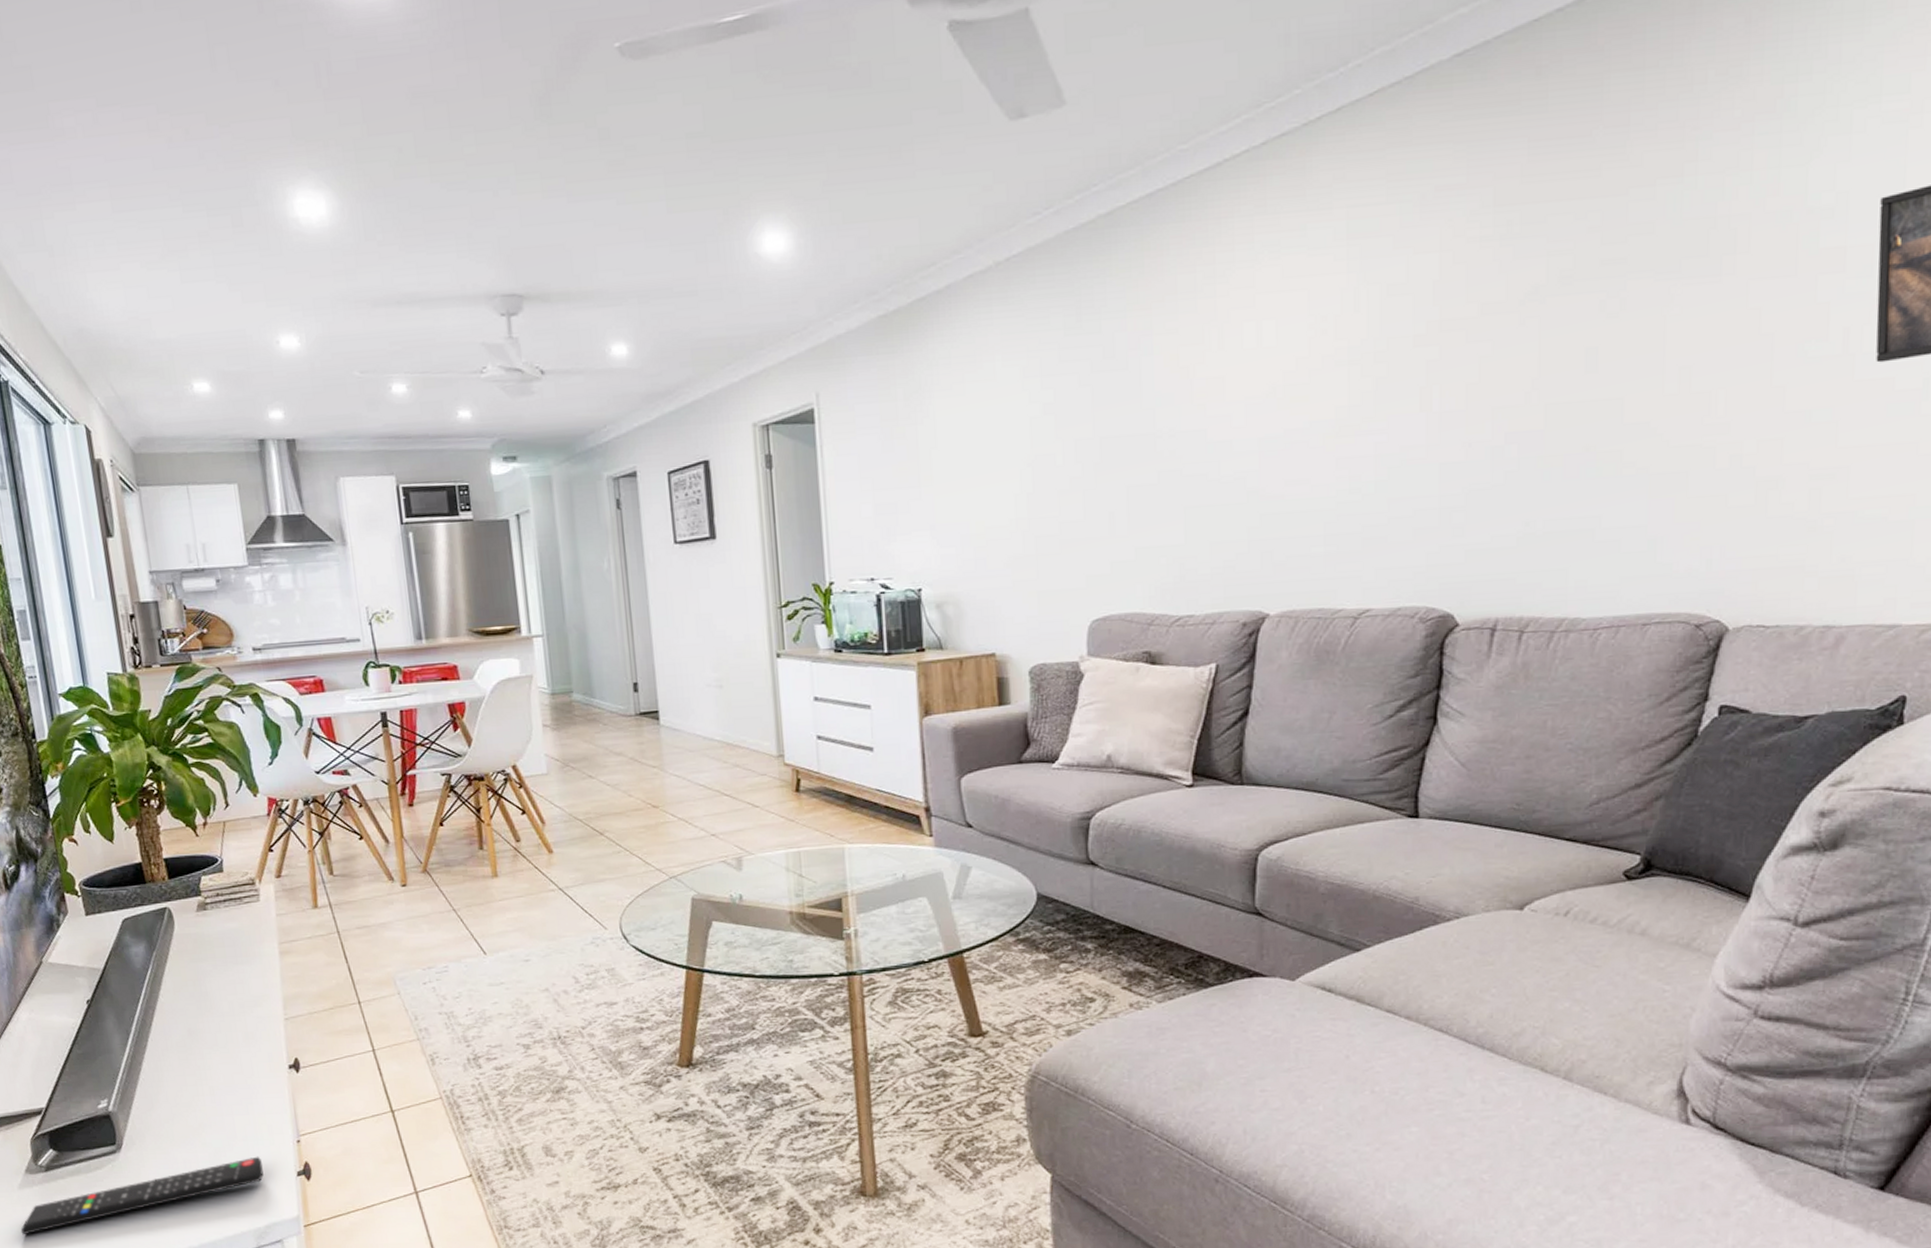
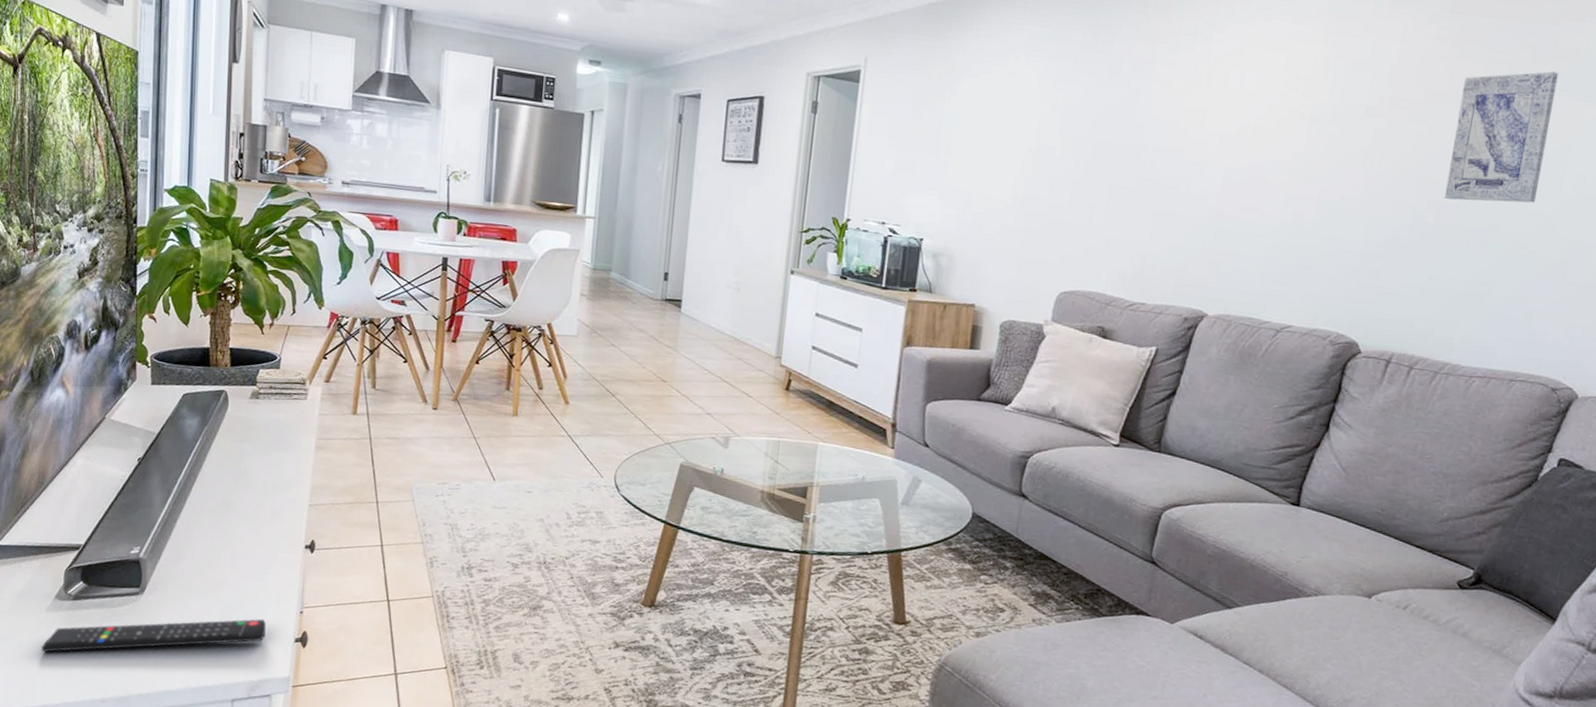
wall art: none [1523,251,1636,426] -> present [1444,71,1559,203]

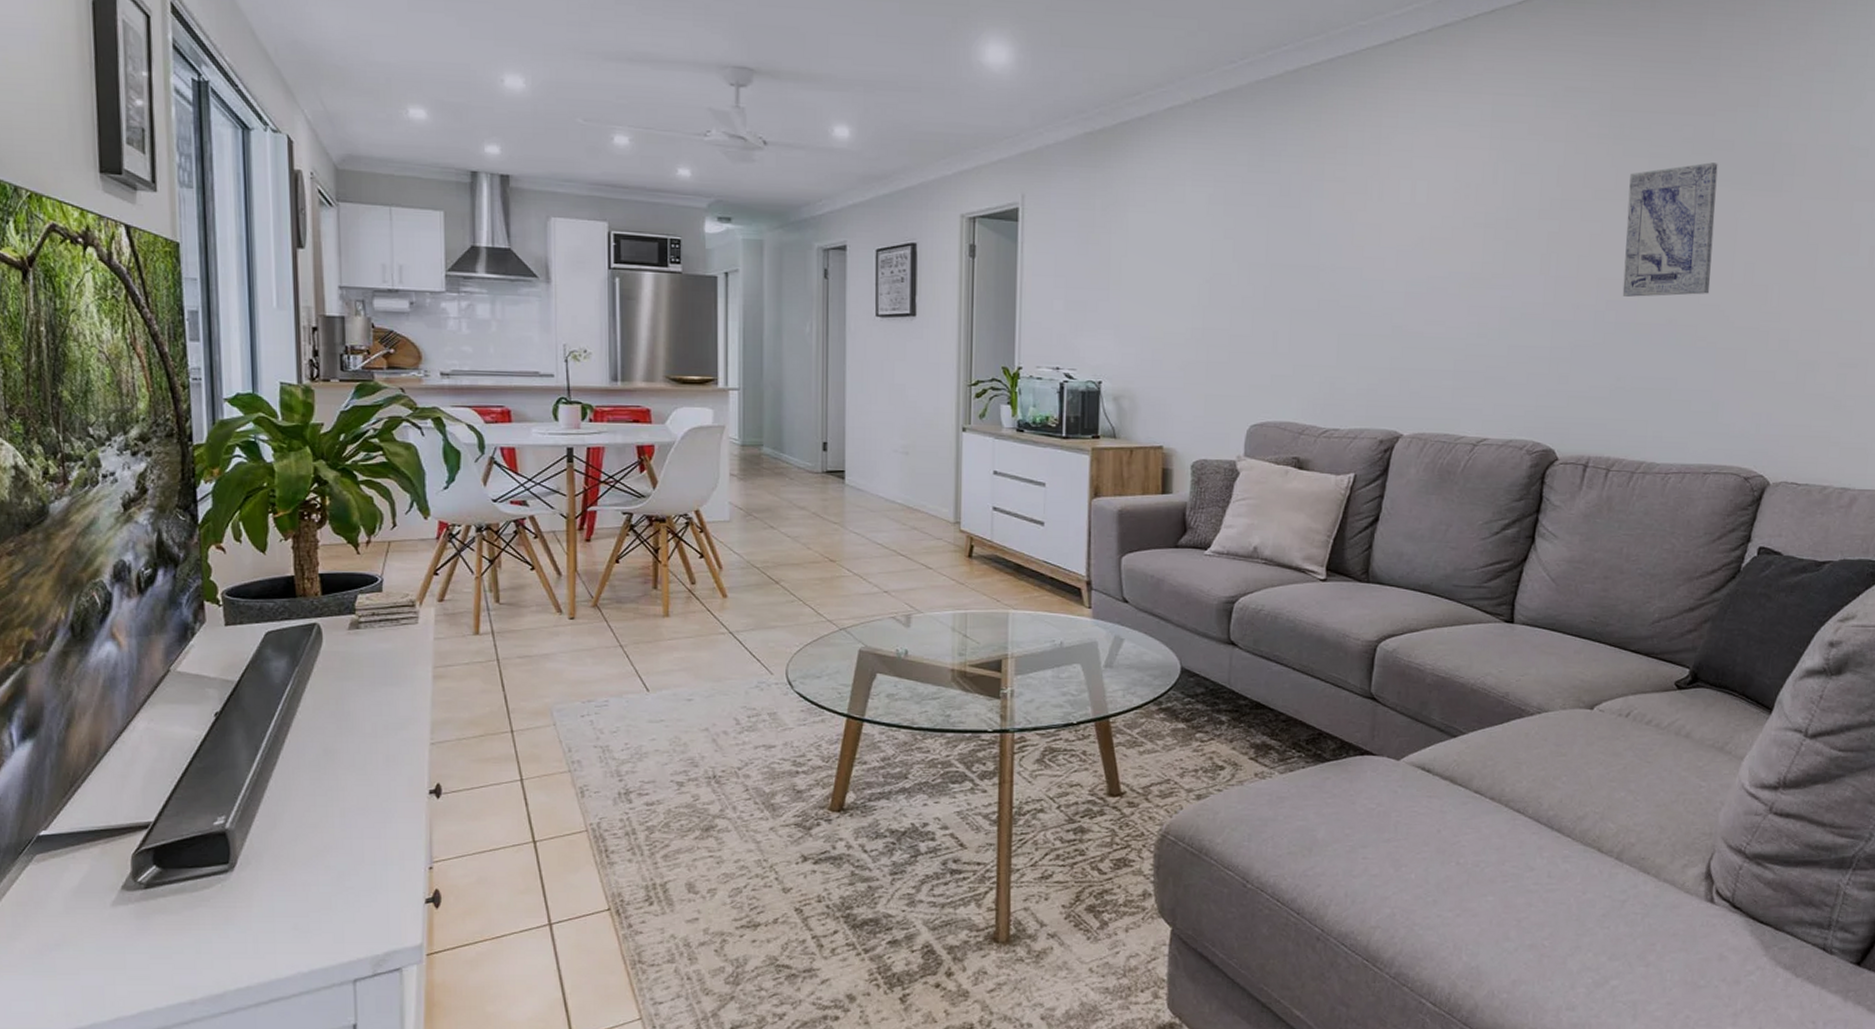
remote control: present [41,619,266,652] -> none [108,881,389,956]

